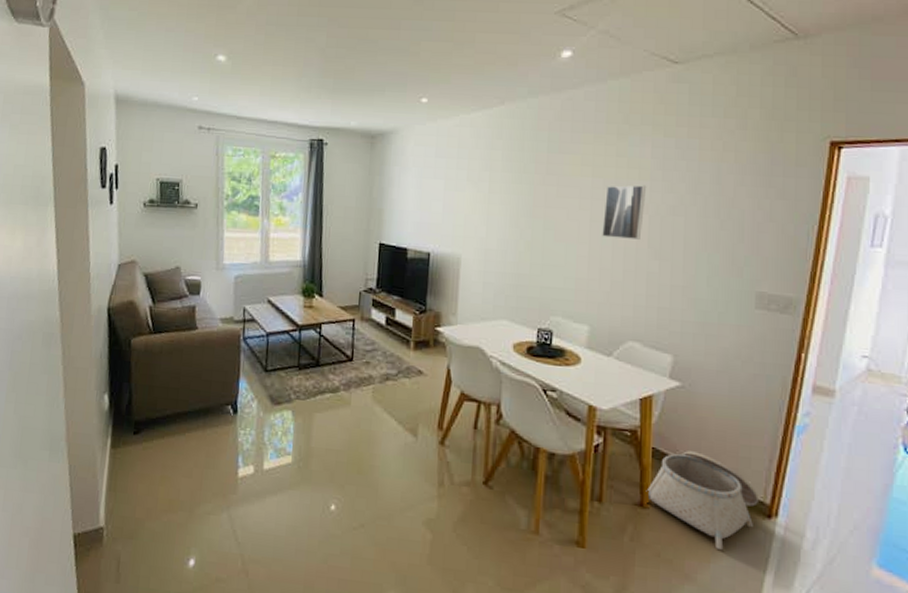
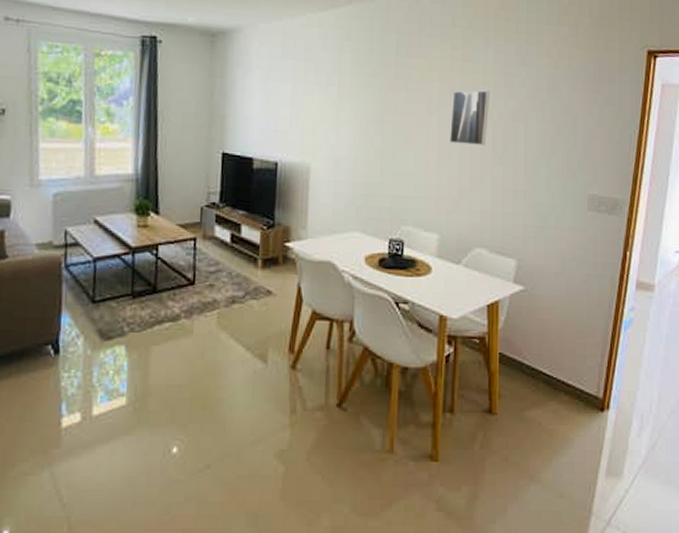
basket: present [647,451,760,550] -> none [495,353,594,447]

